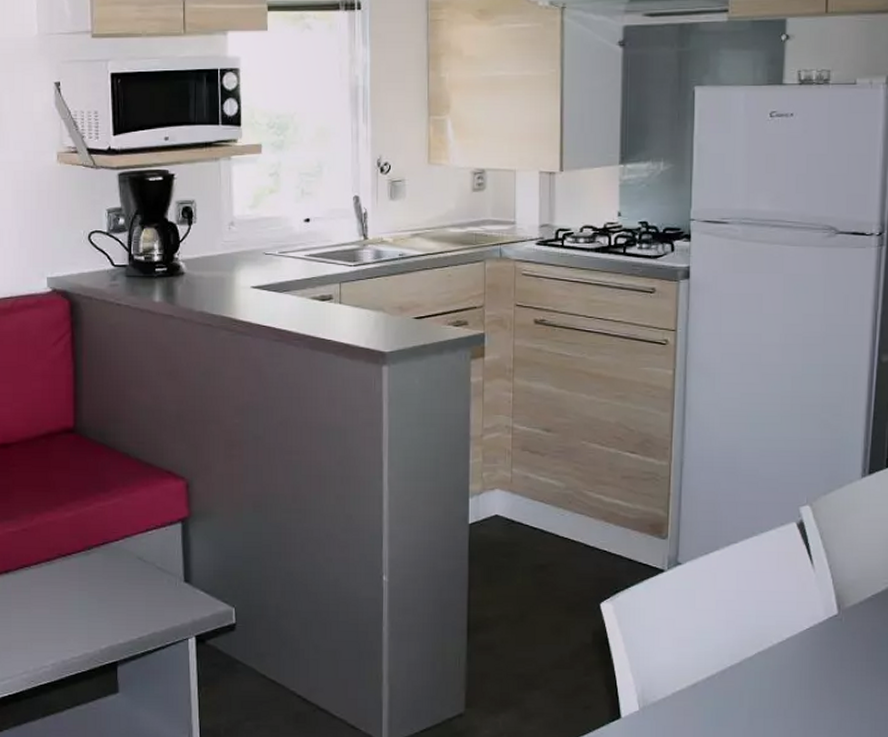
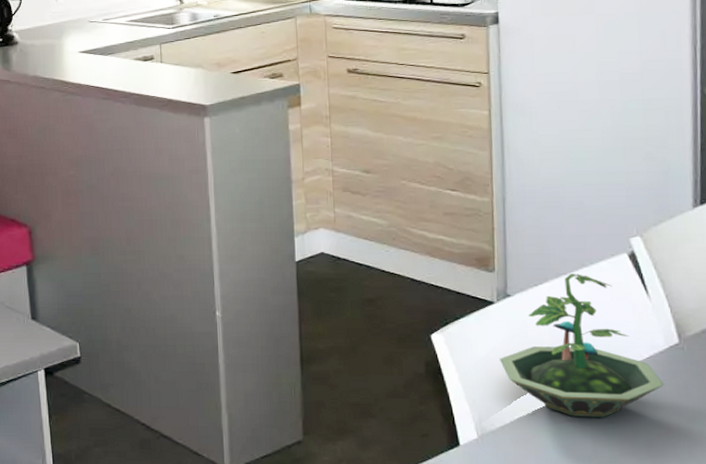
terrarium: none [666,542,822,690] -> present [500,274,665,418]

